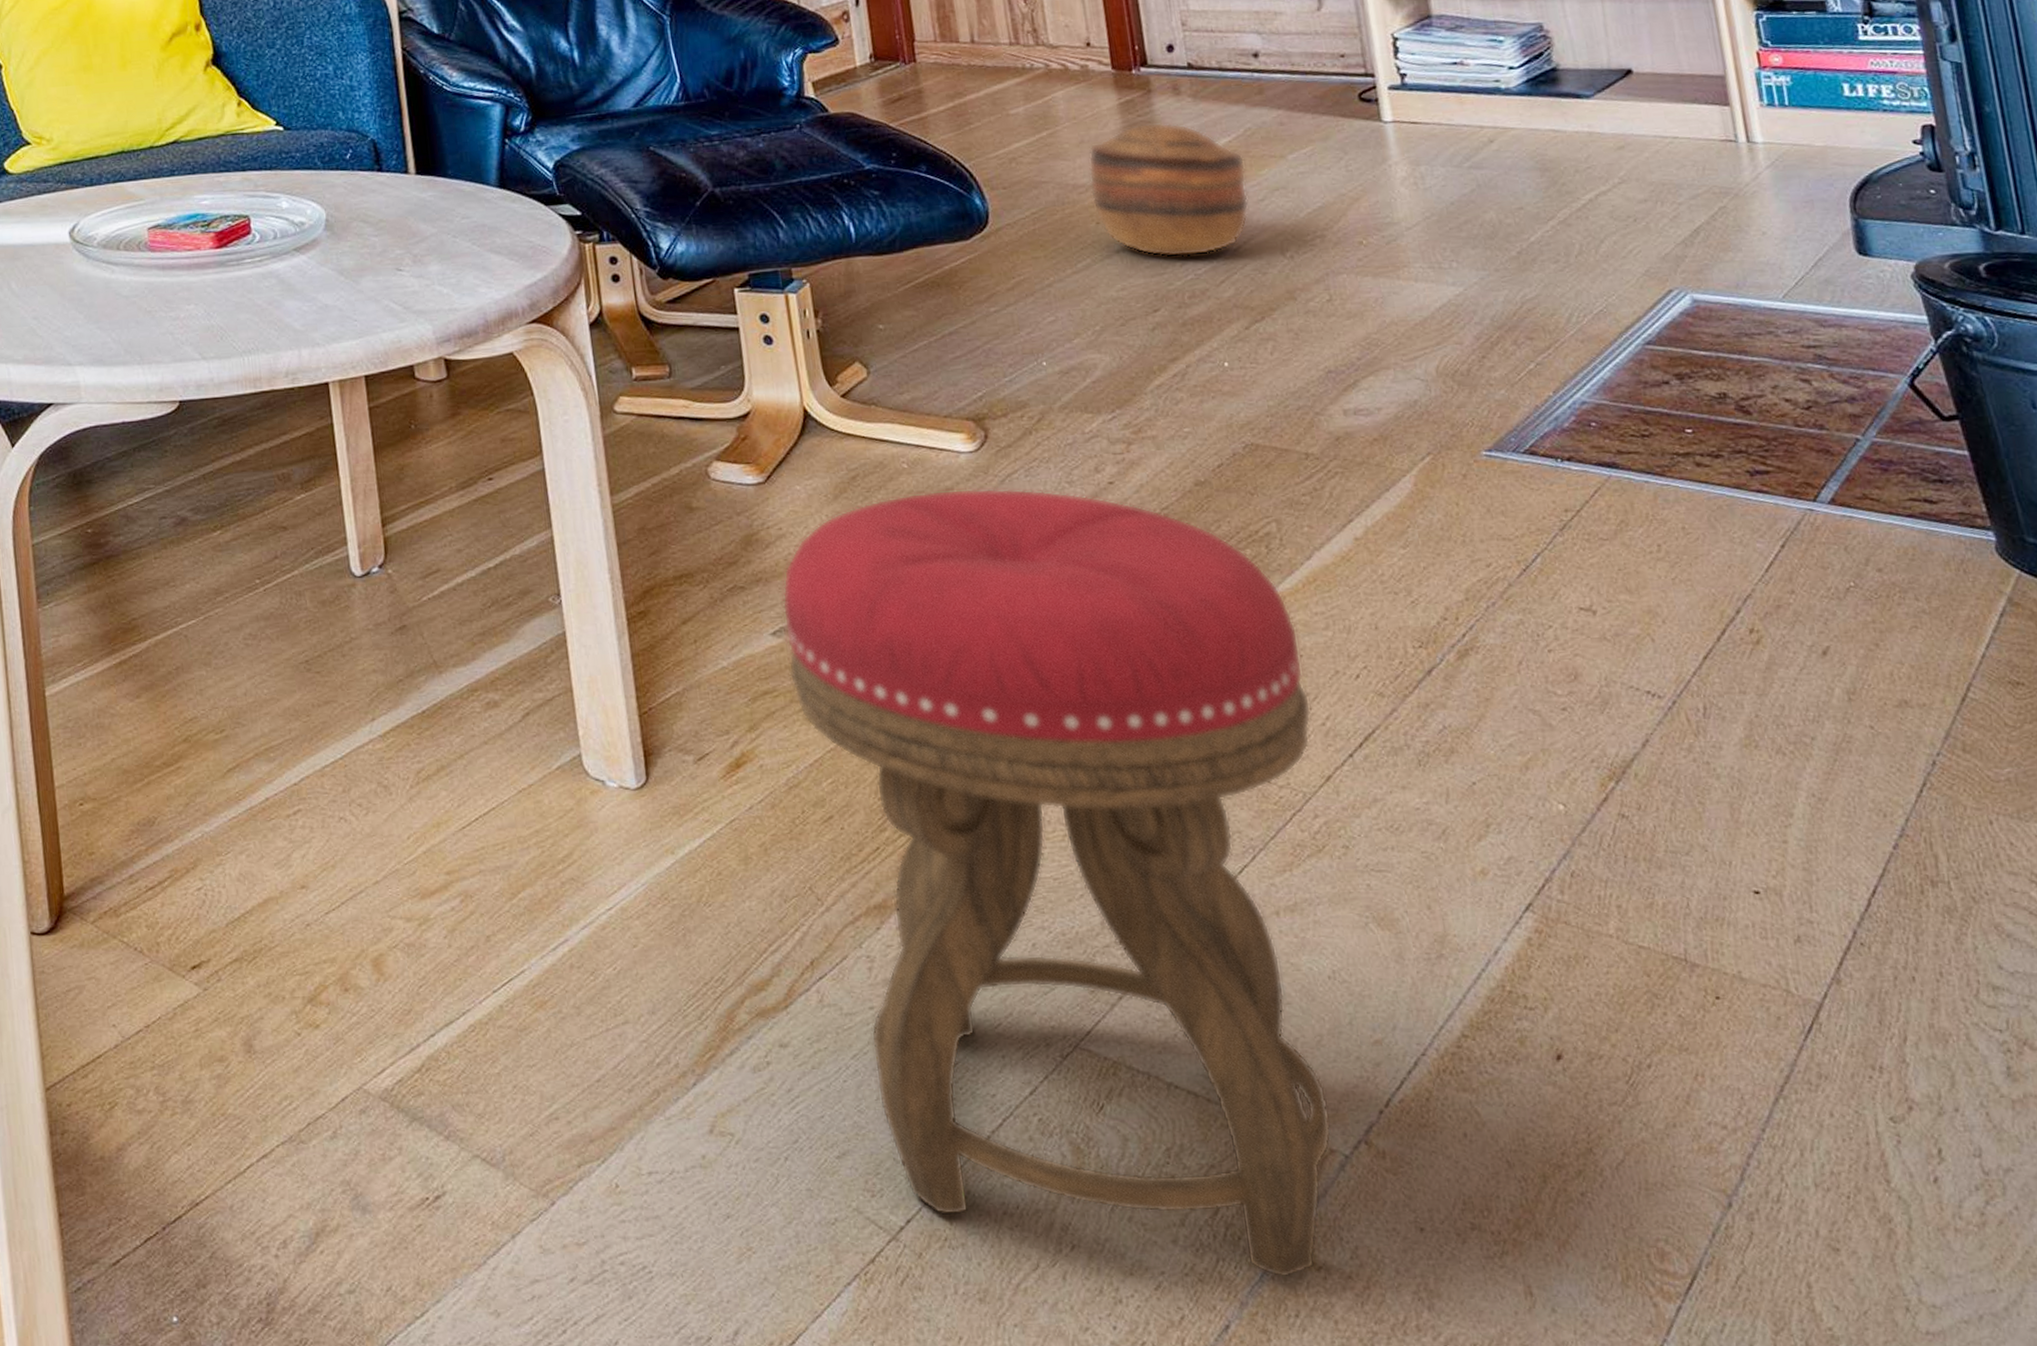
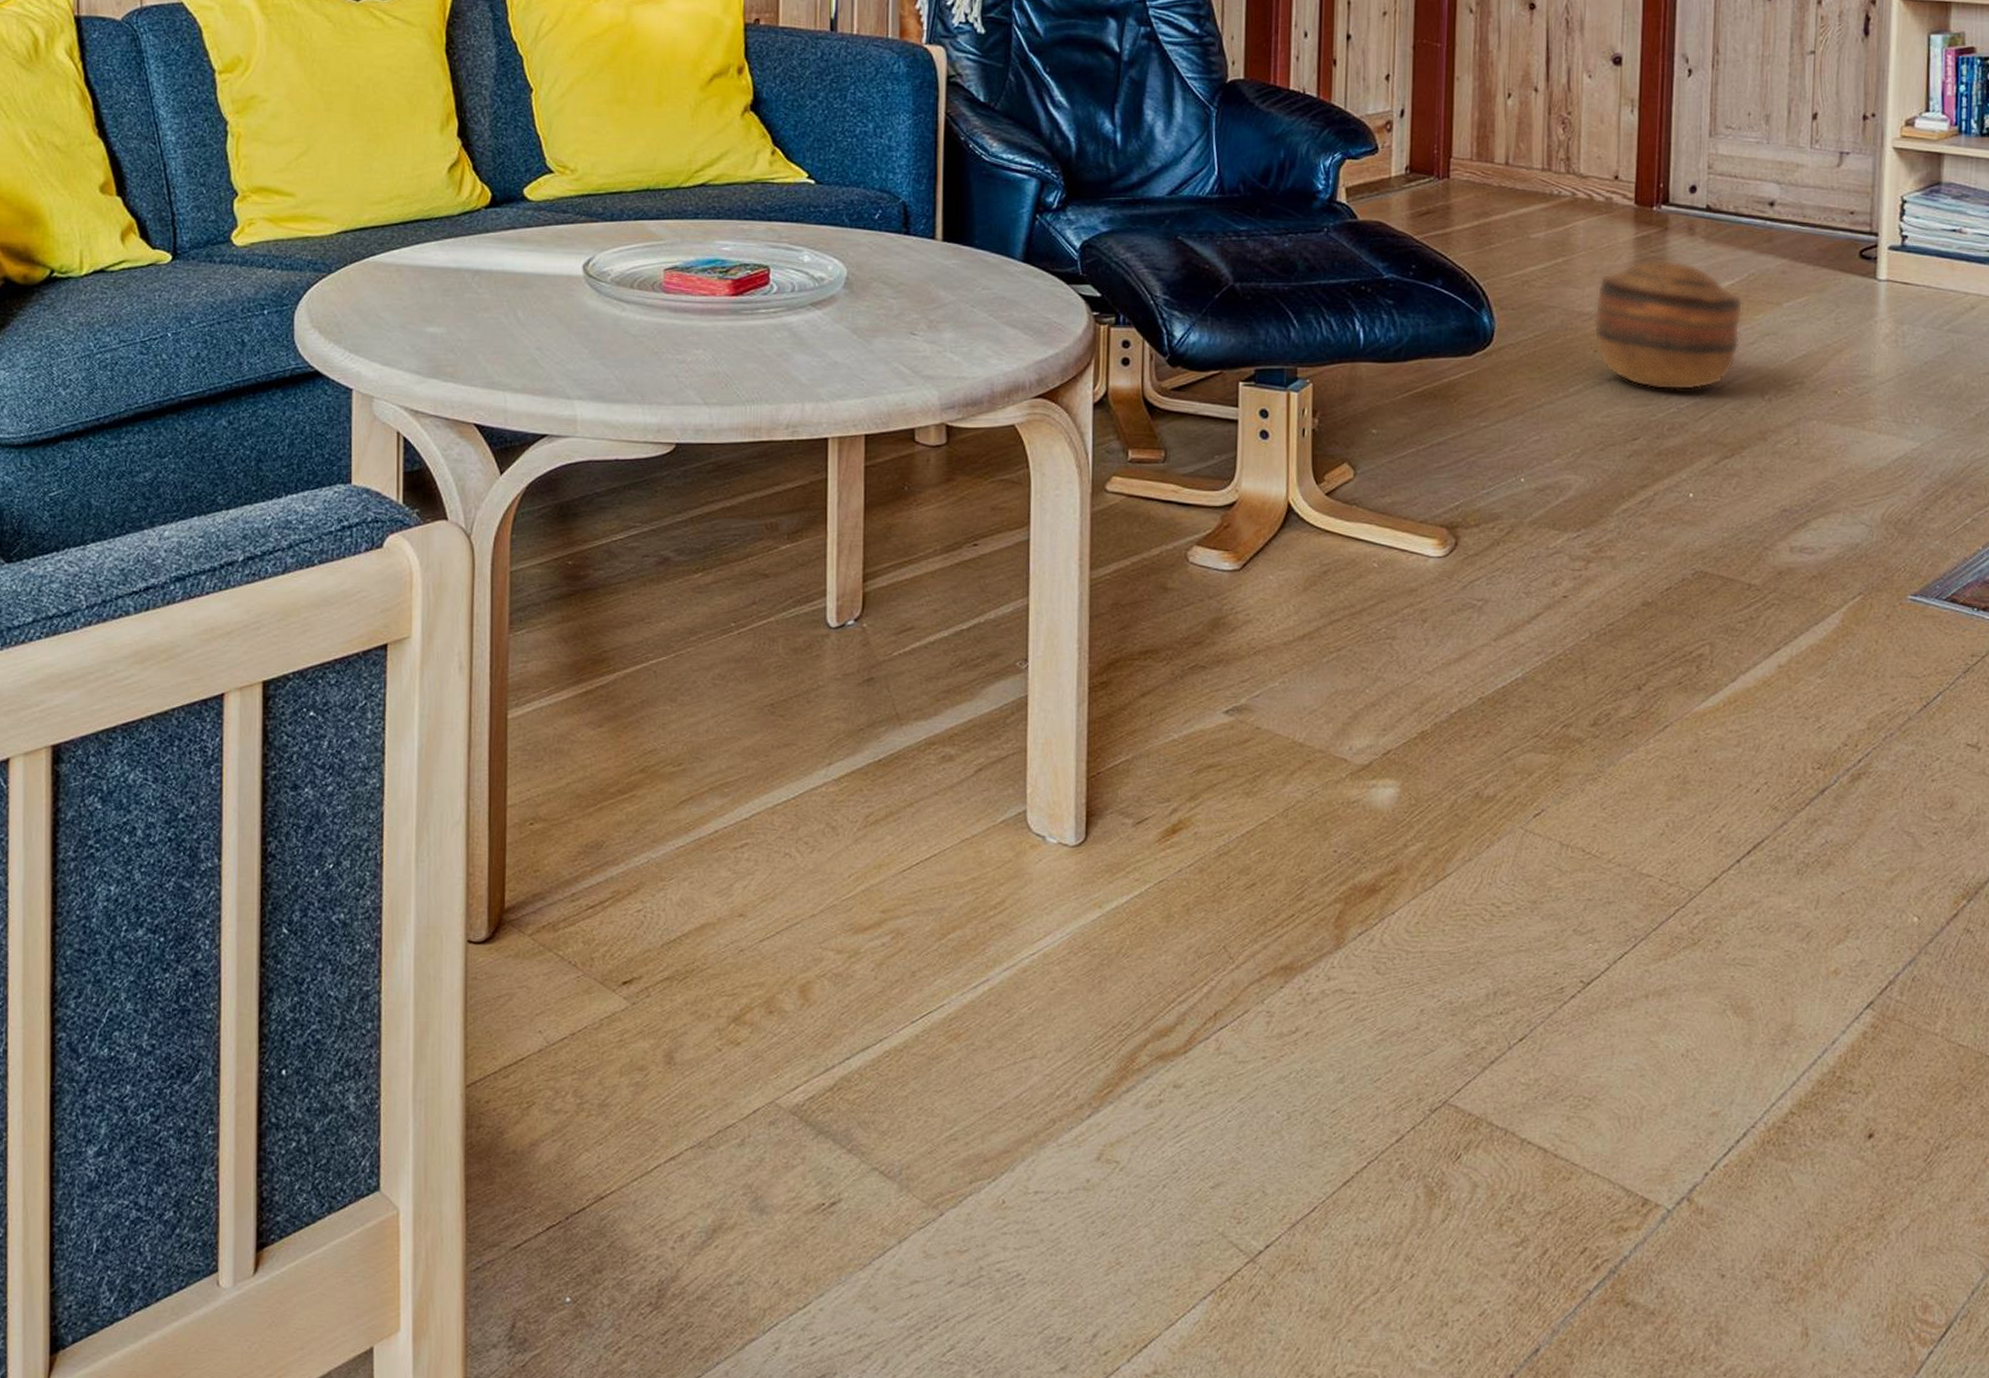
stool: present [782,488,1333,1279] -> none [1235,590,1711,1312]

